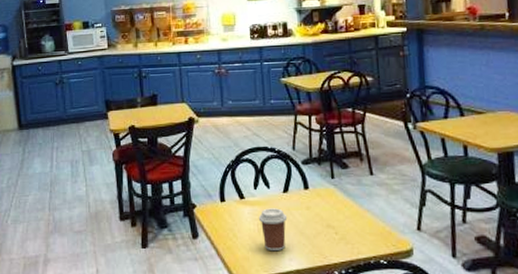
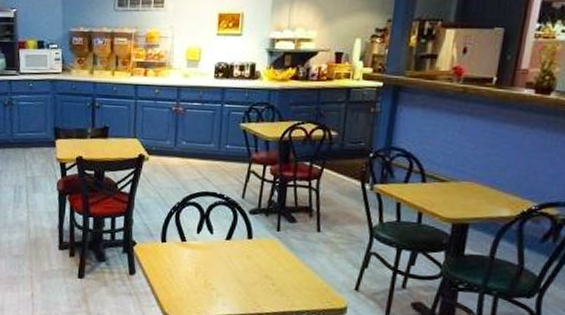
coffee cup: present [258,208,288,252] -> none [197,253,227,296]

